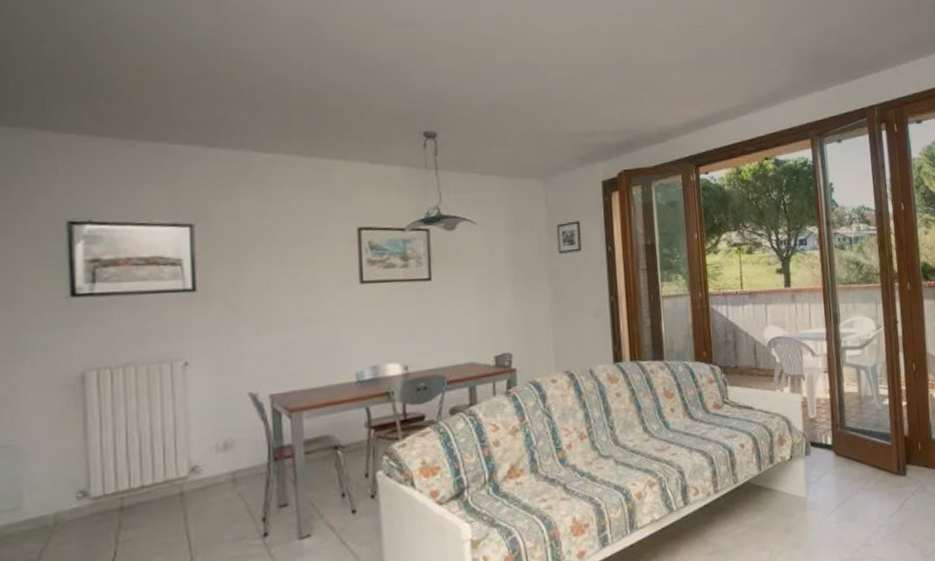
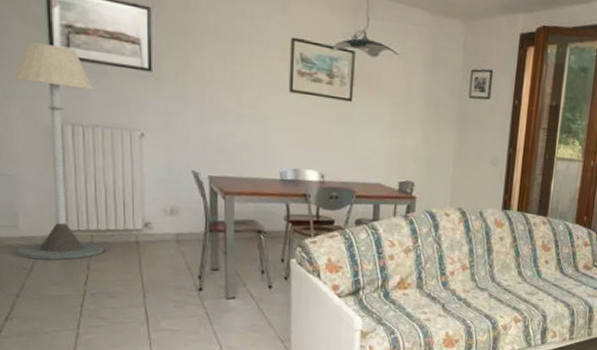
floor lamp: none [20,283,137,547] -> present [12,42,104,260]

